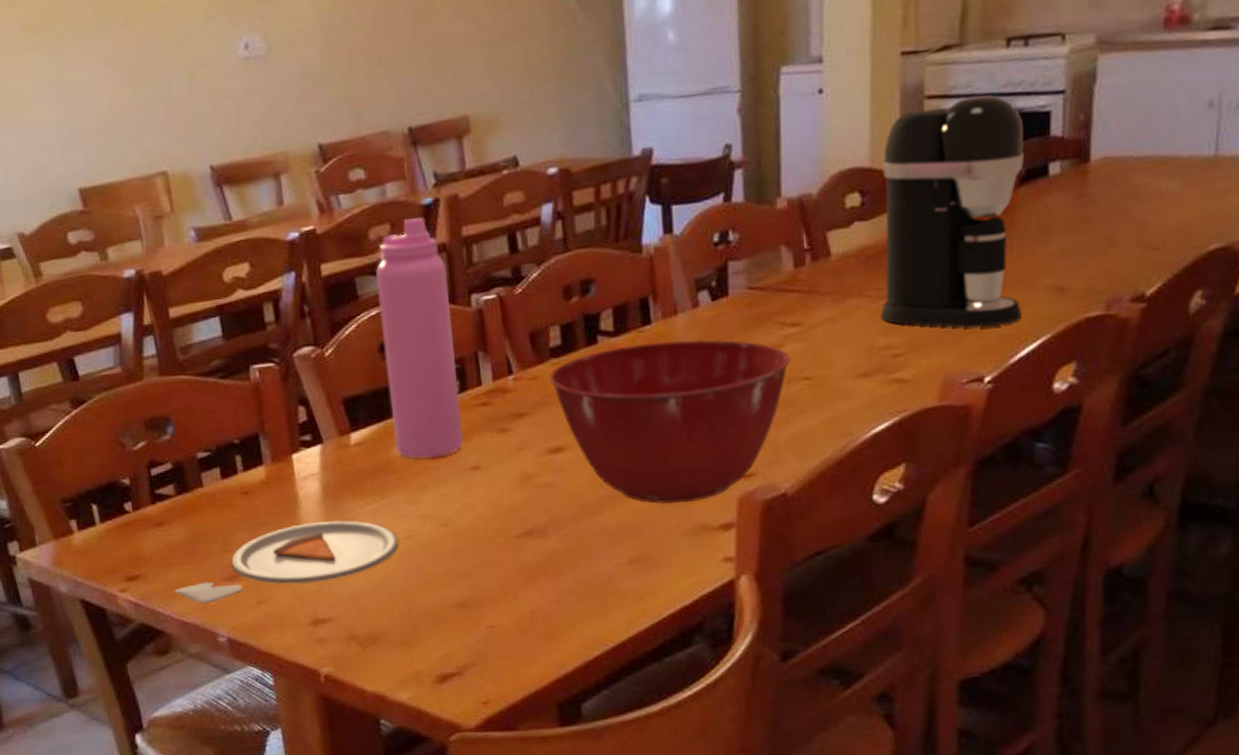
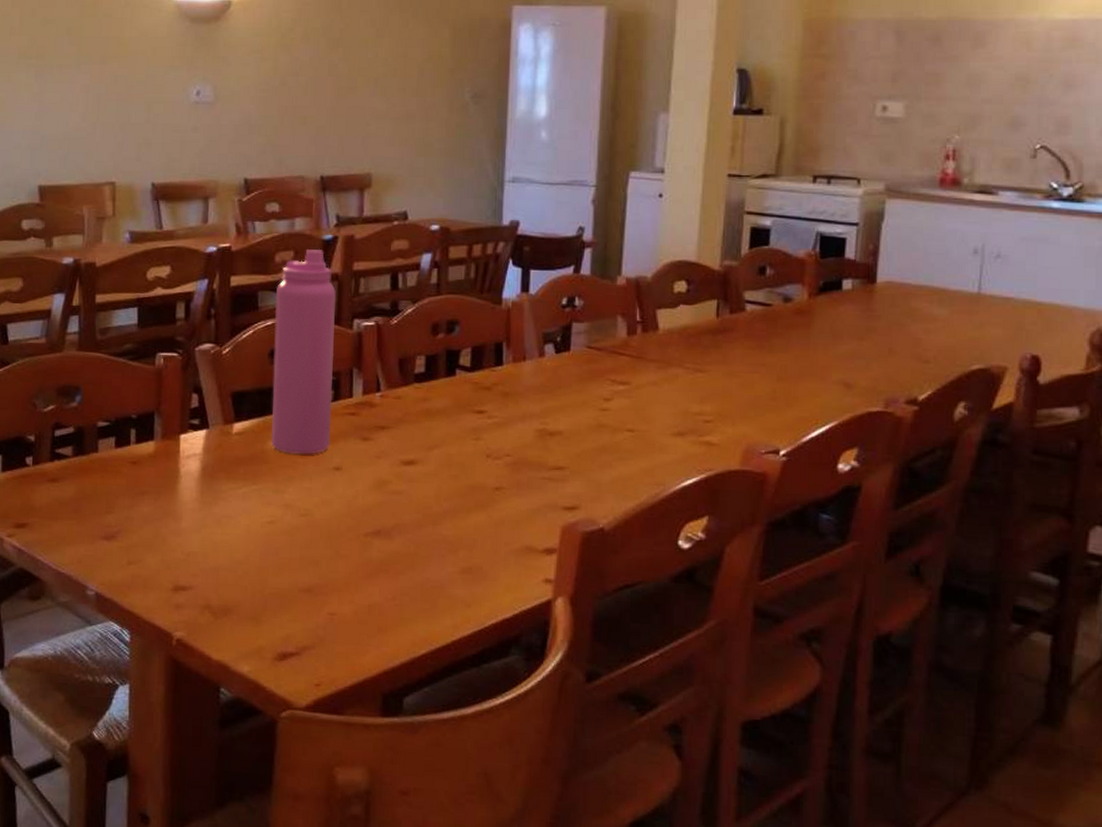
dinner plate: present [175,520,398,604] -> none [56,497,261,558]
mixing bowl: present [549,339,791,505] -> none [411,381,618,525]
coffee maker: present [880,95,1024,328] -> none [696,217,823,408]

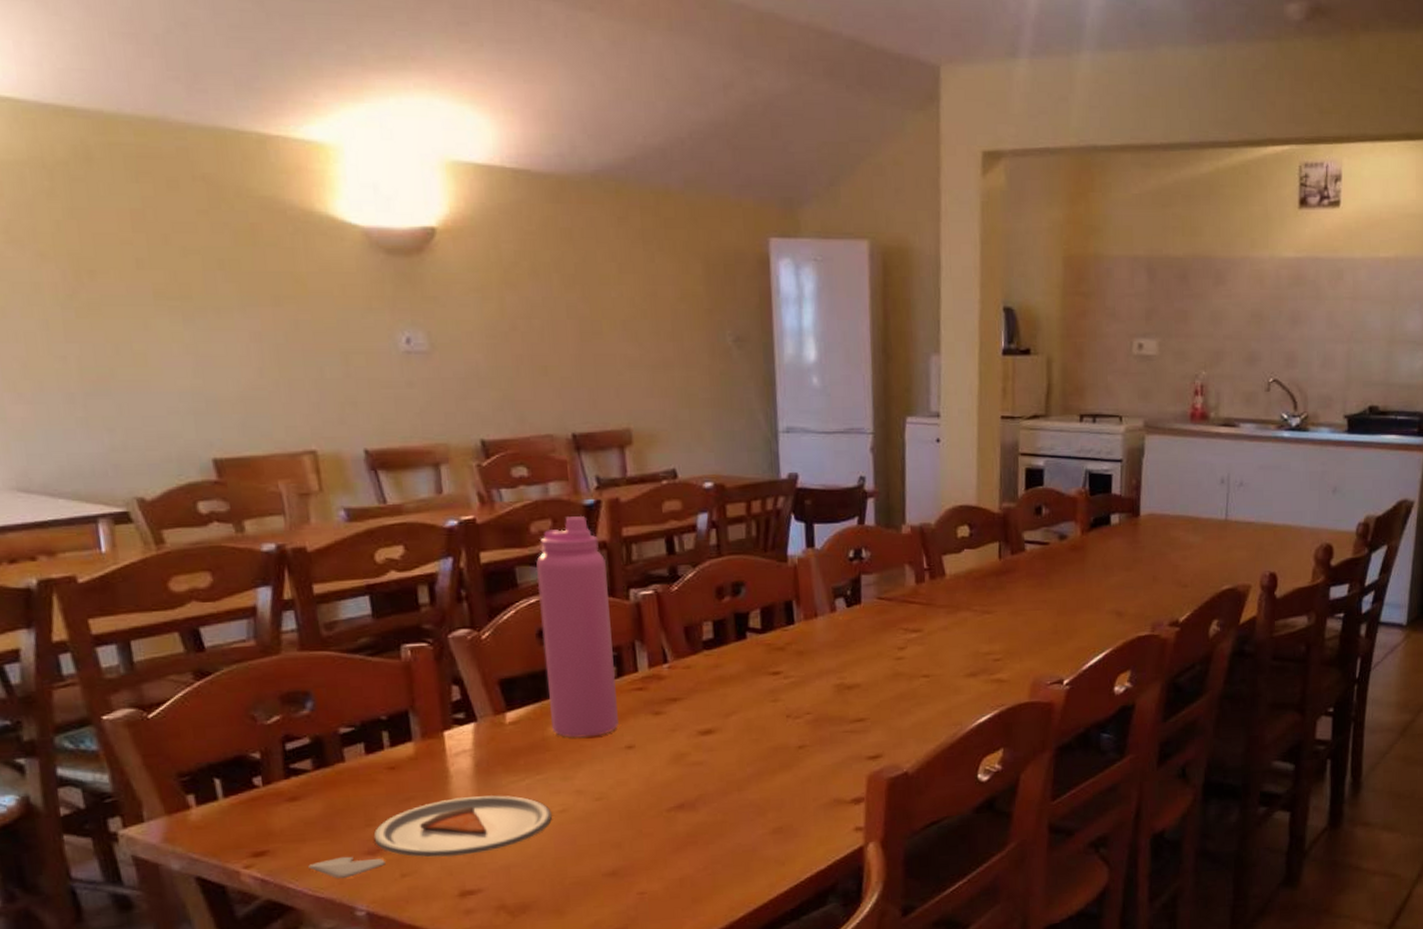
dinner plate: none [56,497,261,558] -> present [309,795,552,879]

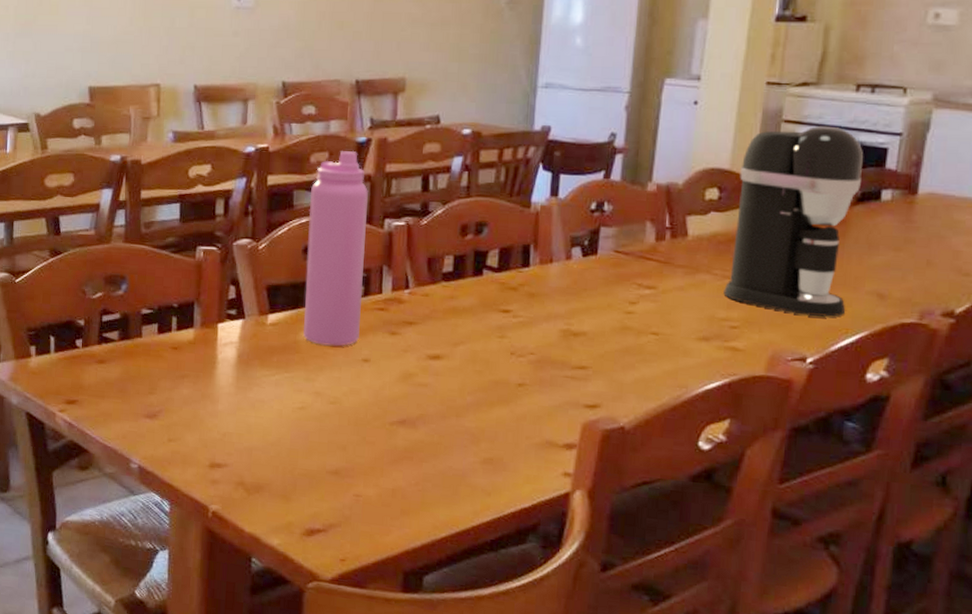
dinner plate: present [309,795,552,879] -> none [103,381,292,434]
coffee maker: none [984,456,1093,640] -> present [723,125,863,317]

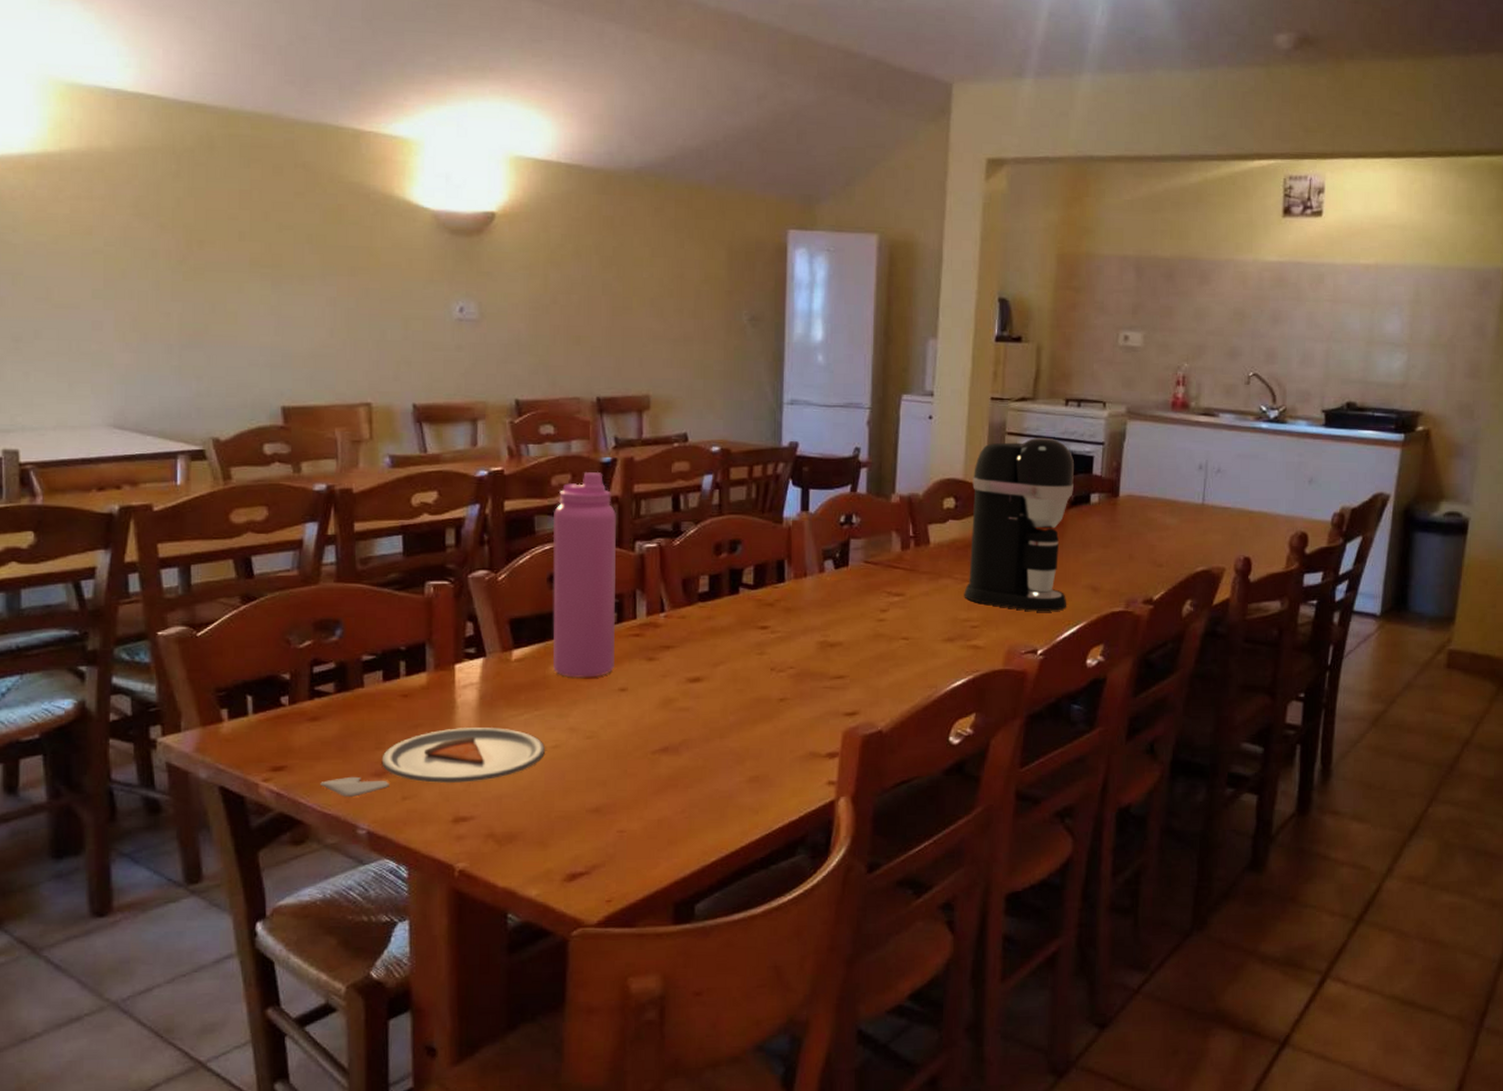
dinner plate: none [103,381,292,434] -> present [320,727,545,797]

